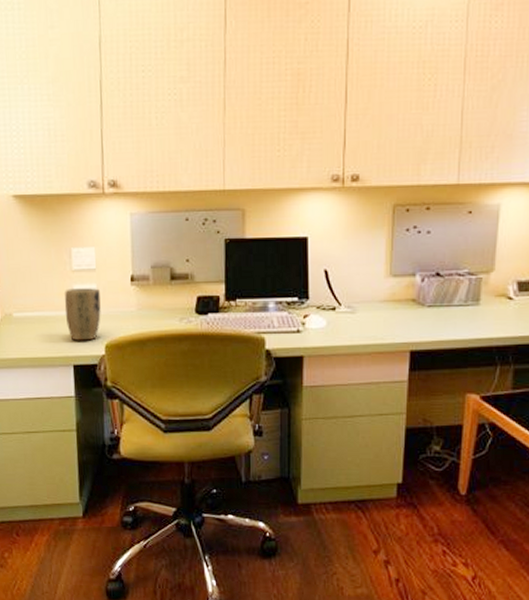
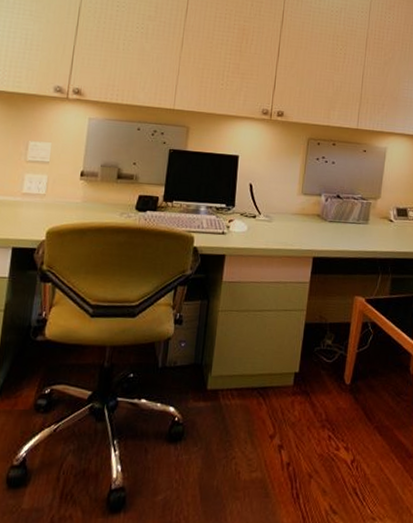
plant pot: present [64,288,101,341] -> none [12,177,50,226]

